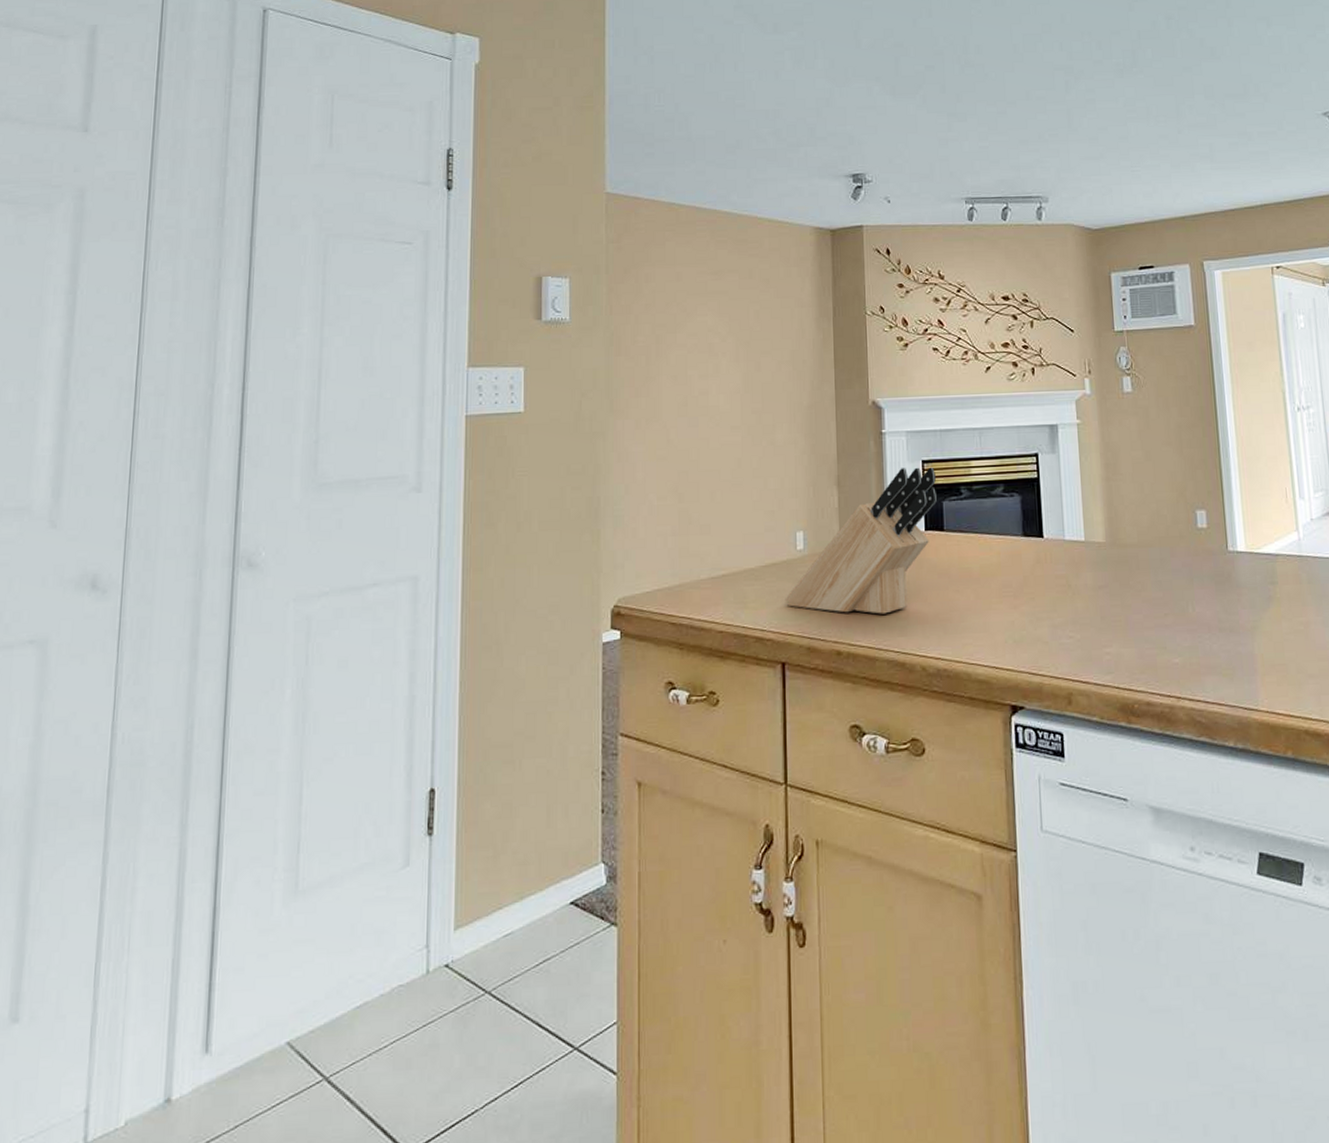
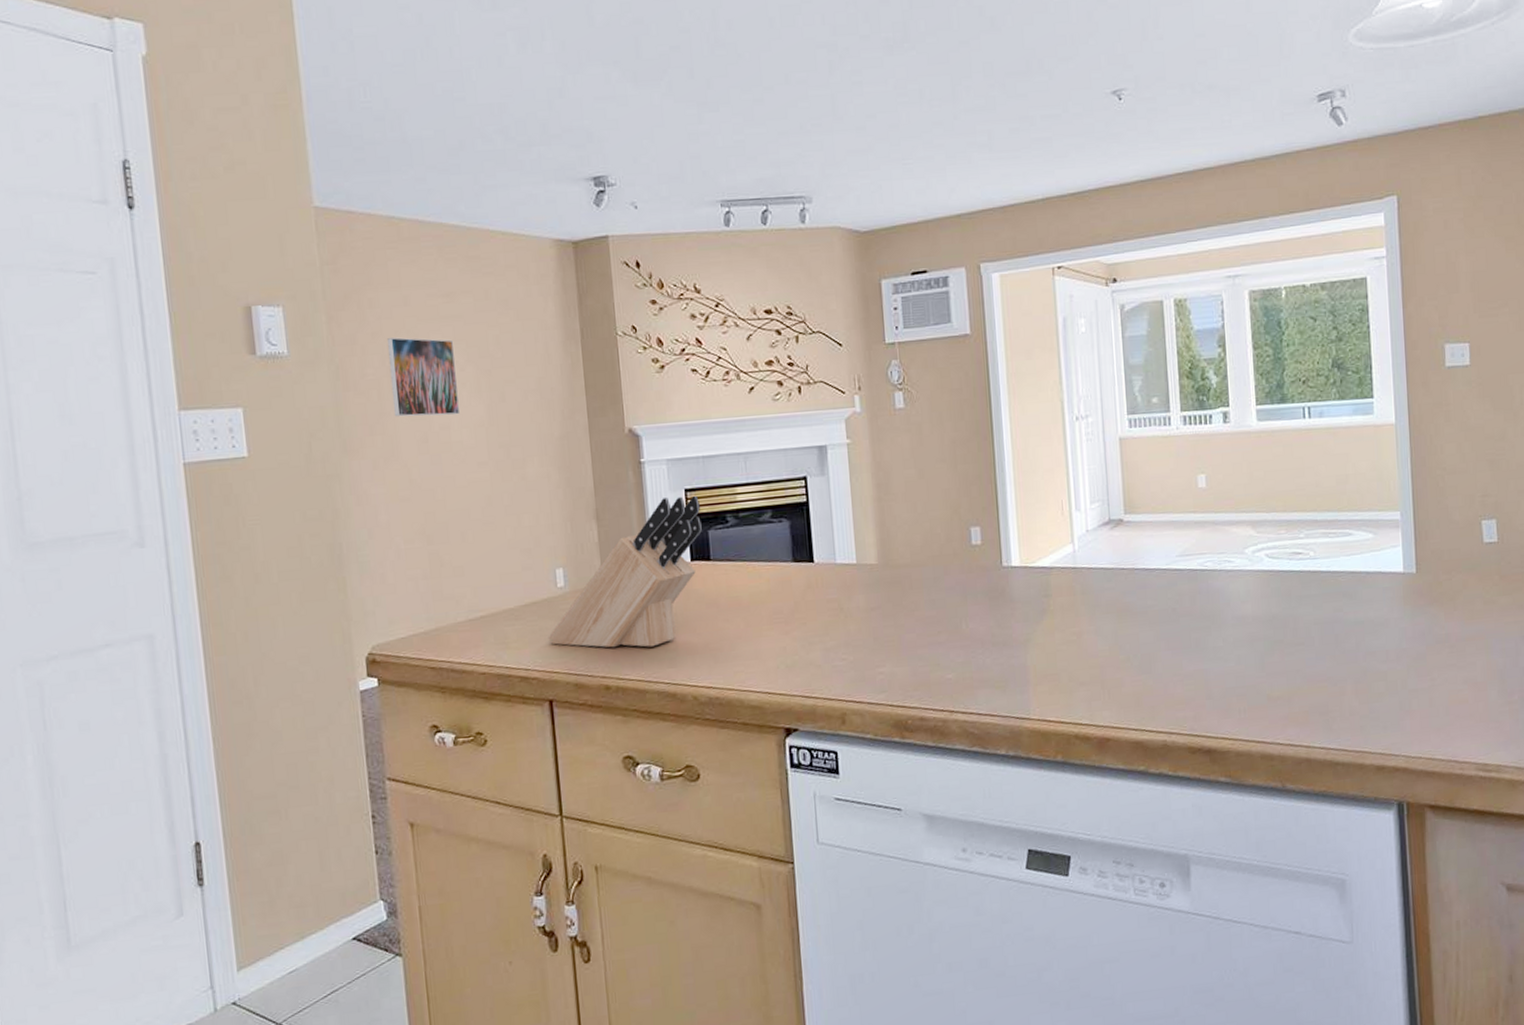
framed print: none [658,309,719,382] -> present [386,337,460,417]

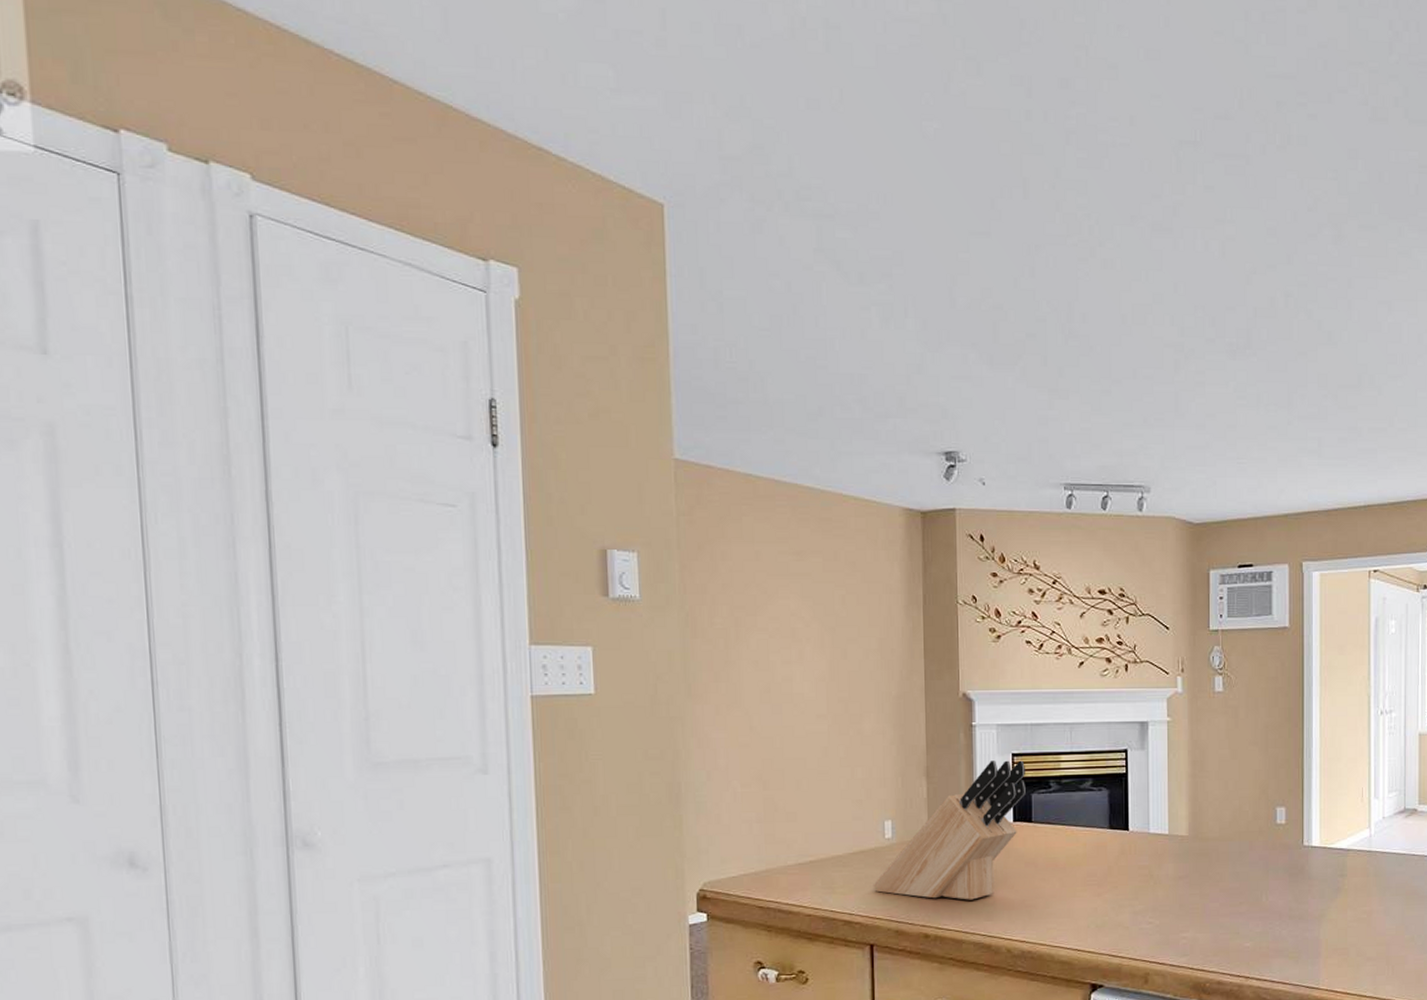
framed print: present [386,337,460,417] -> none [736,590,803,668]

